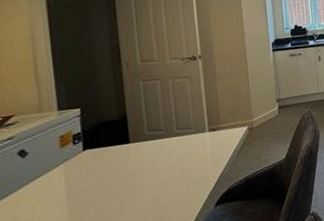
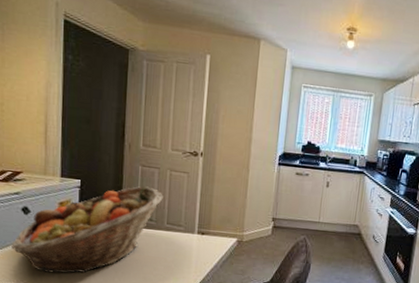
fruit basket: none [10,99,169,213] -> present [11,186,163,274]

